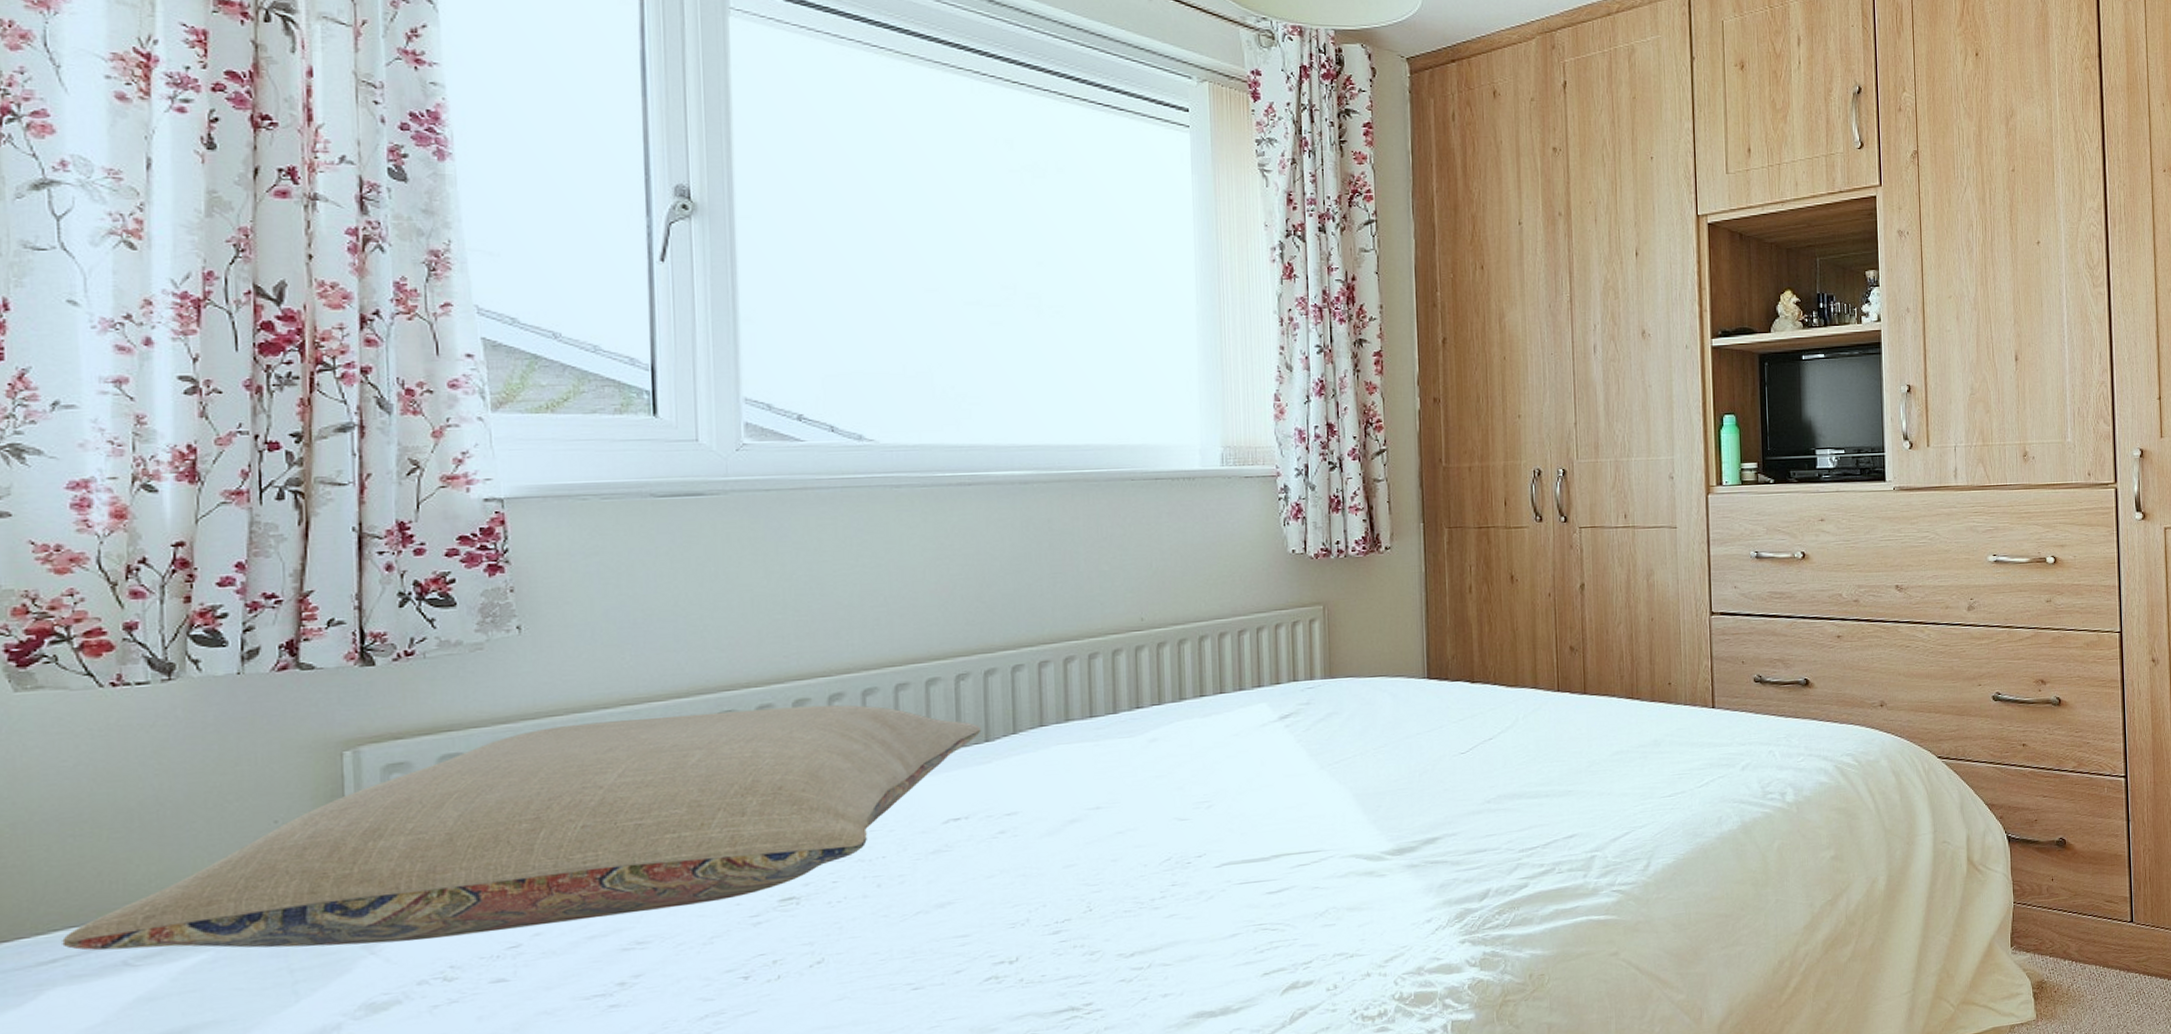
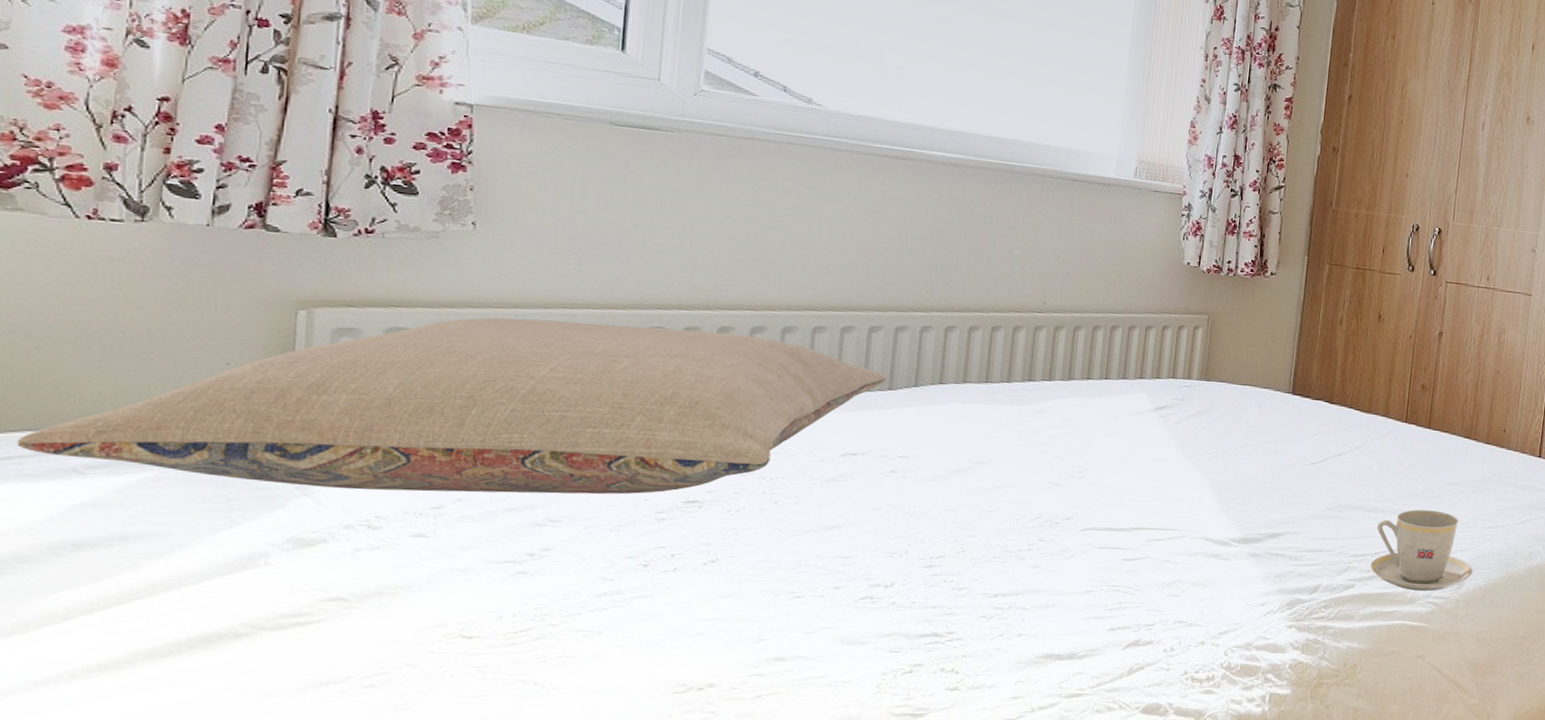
teacup: none [1542,785,1658,880] -> present [1370,509,1473,591]

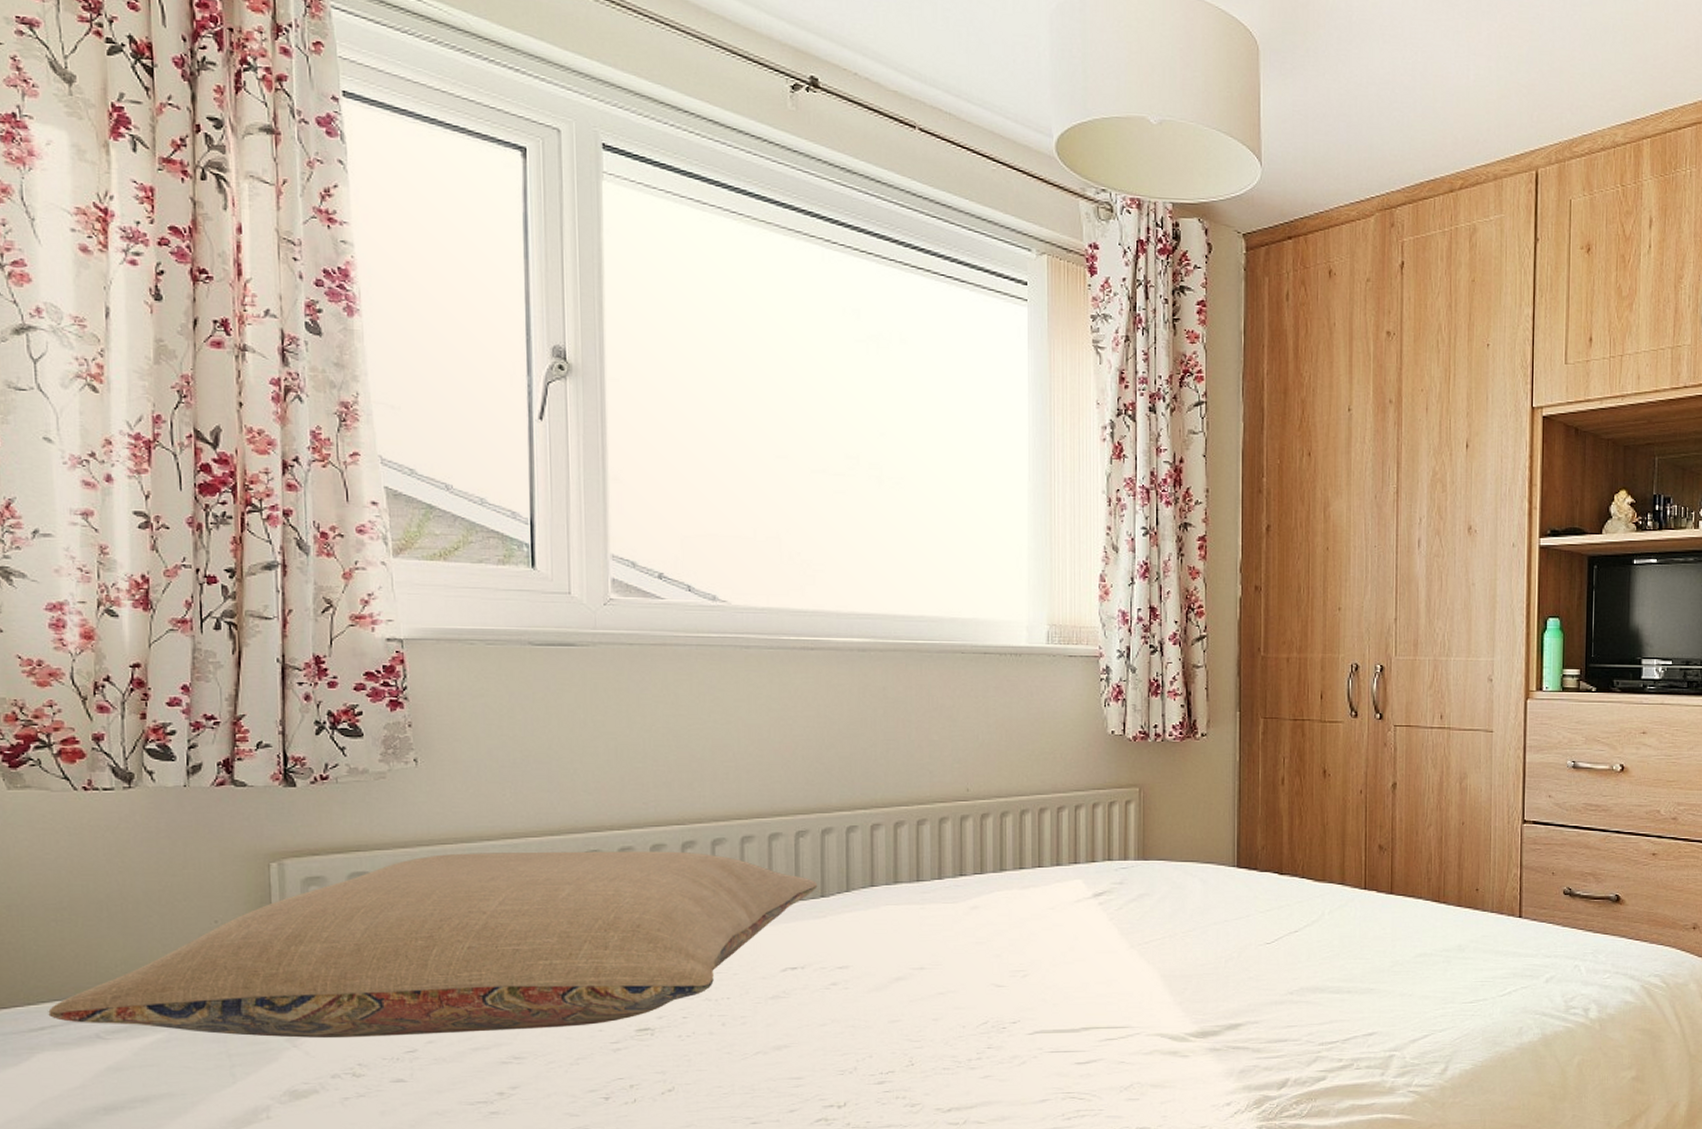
teacup: present [1370,509,1473,591] -> none [1341,987,1456,1079]

